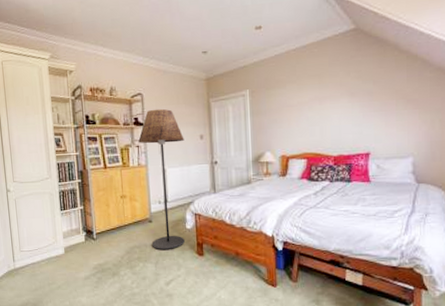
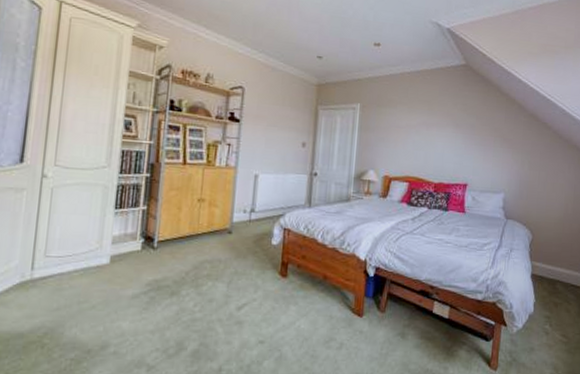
floor lamp: present [138,109,185,251] -> none [227,106,285,268]

